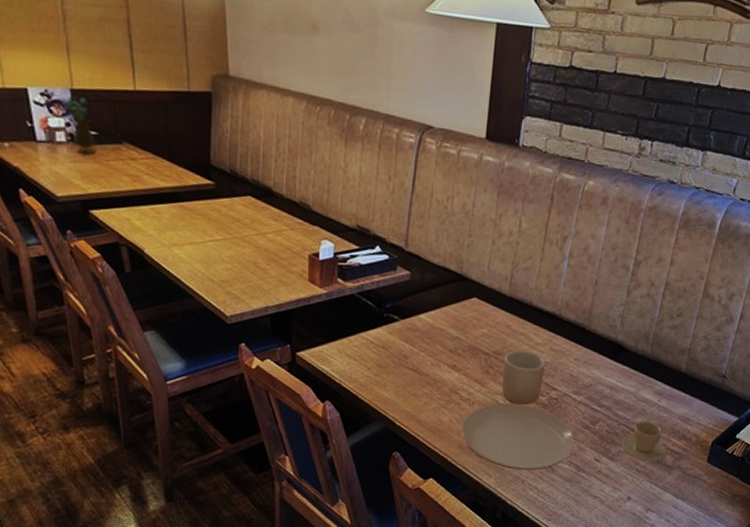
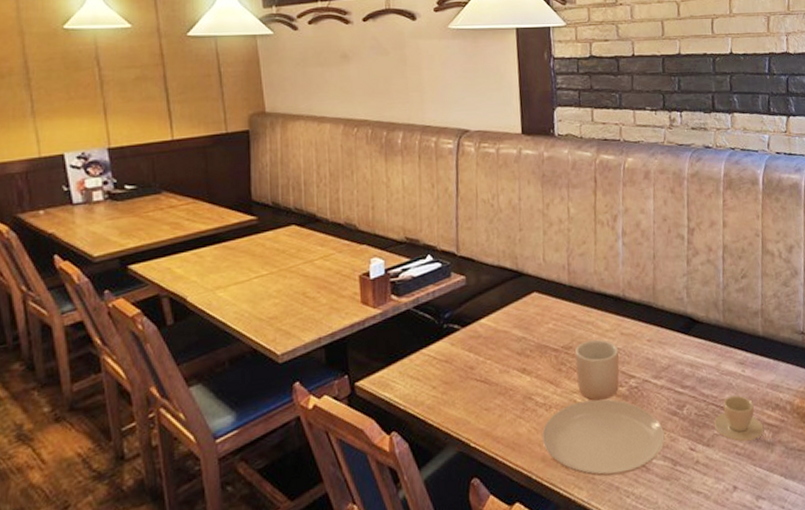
vase: present [64,94,97,154] -> none [101,153,135,209]

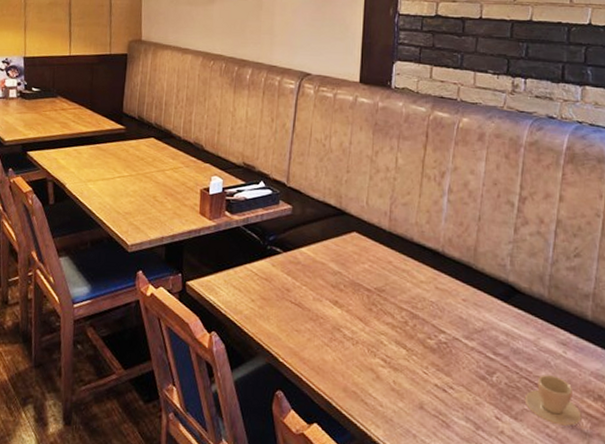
plate: present [541,399,665,477] -> none [345,344,470,425]
mug: present [574,339,620,401] -> none [386,287,432,348]

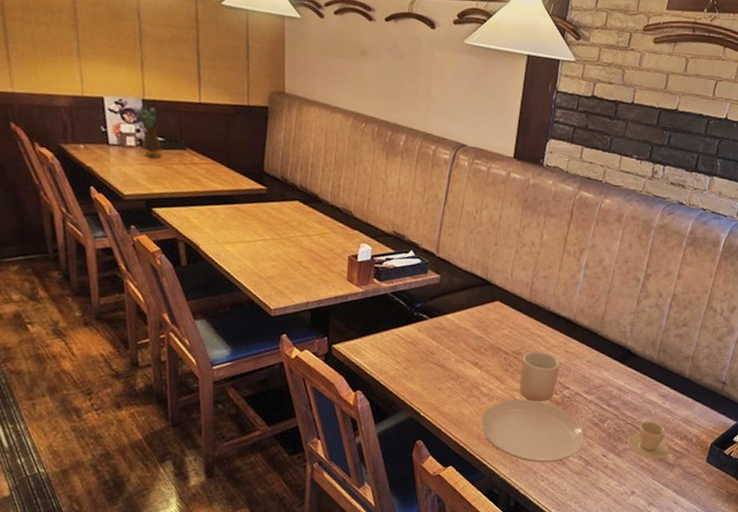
vase: none [18,61,38,107] -> present [136,103,163,158]
plate: none [345,344,470,425] -> present [480,399,584,463]
mug: none [386,287,432,348] -> present [519,351,561,402]

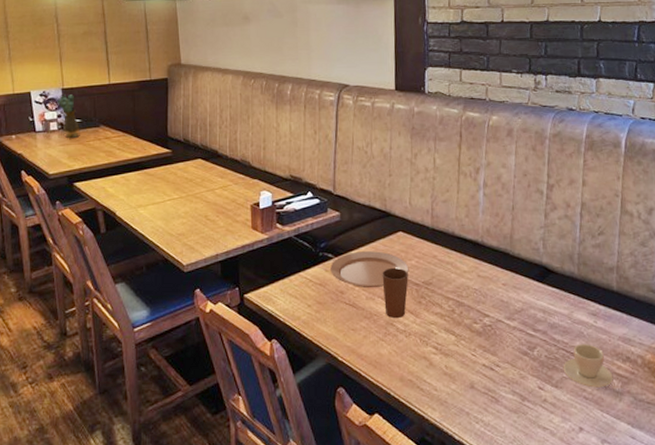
plate: none [423,315,501,352] -> present [330,251,409,288]
cup: none [472,334,500,383] -> present [382,267,408,319]
plate: present [480,399,584,463] -> none [400,332,515,402]
mug: present [519,351,561,402] -> none [434,278,476,333]

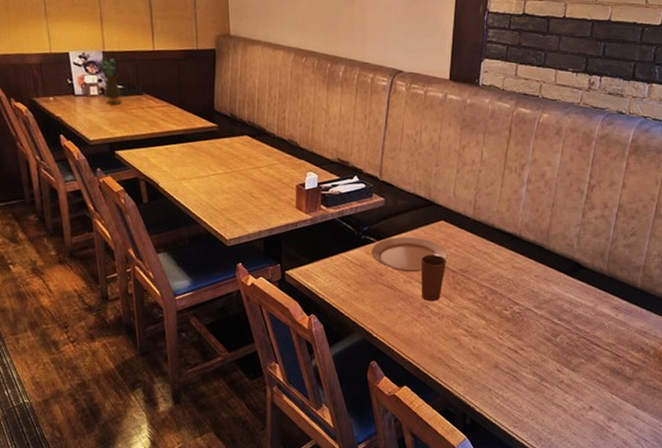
teacup: present [563,344,614,388] -> none [581,334,626,373]

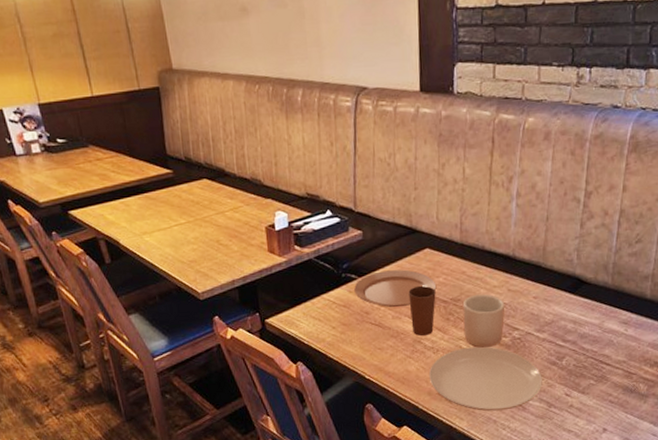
vase: present [97,55,122,104] -> none [35,108,67,161]
plate: none [432,316,537,380] -> present [428,346,542,412]
mug: none [468,268,509,318] -> present [462,294,505,348]

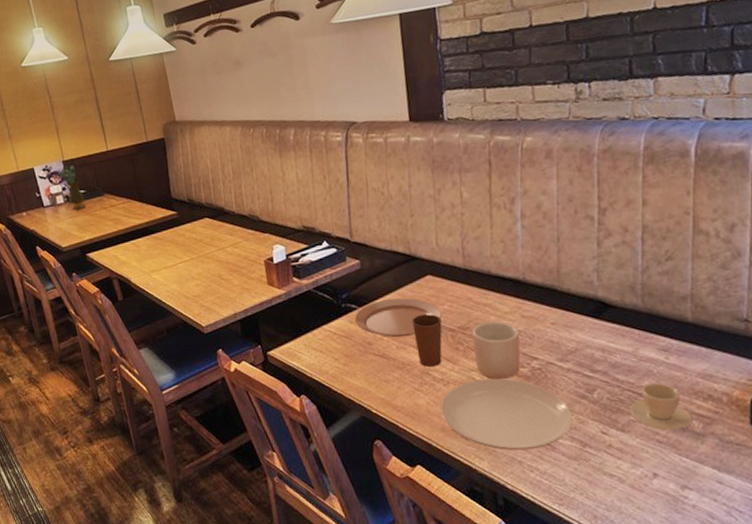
vase: none [35,108,67,161] -> present [60,165,86,210]
teacup: none [590,351,640,392] -> present [629,383,693,431]

